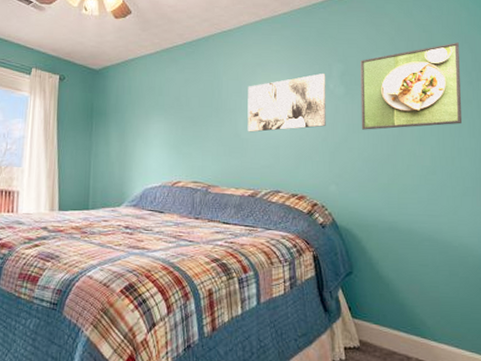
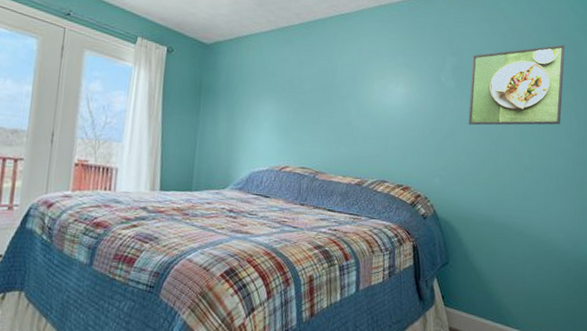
wall art: present [247,74,326,132] -> none [358,65,439,121]

